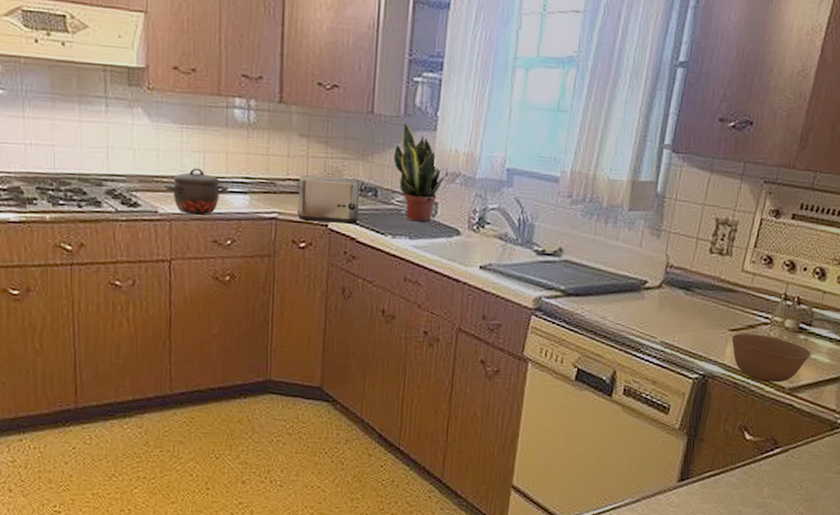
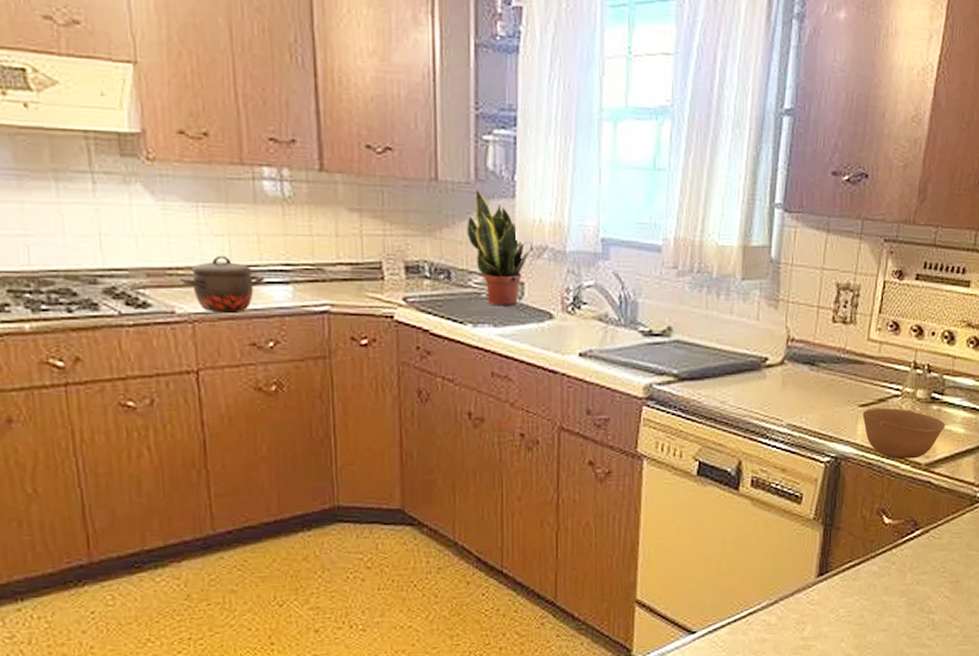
toaster: present [297,174,365,224] -> none [352,257,435,313]

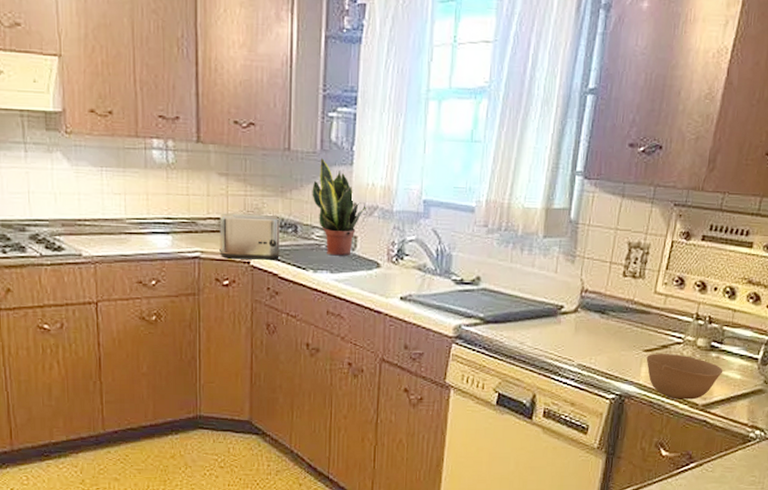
cooking pot: present [180,255,265,313] -> none [86,210,151,256]
toaster: none [352,257,435,313] -> present [219,213,285,260]

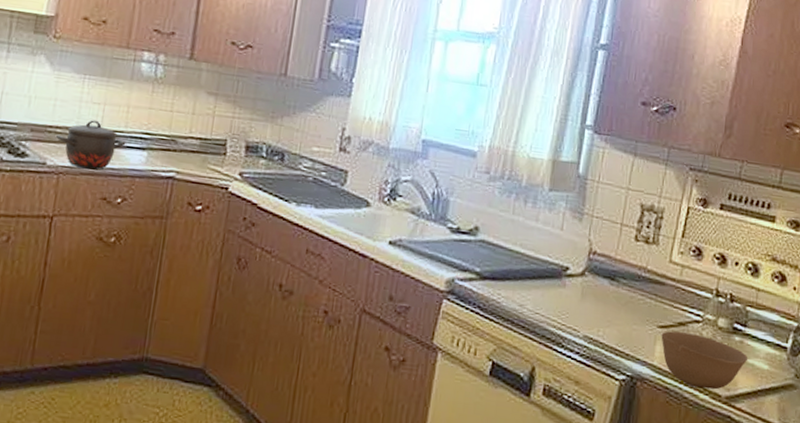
cooking pot: none [86,210,151,256] -> present [56,120,126,169]
toaster: present [219,213,285,260] -> none [197,133,271,189]
potted plant: present [312,157,368,256] -> none [304,86,362,192]

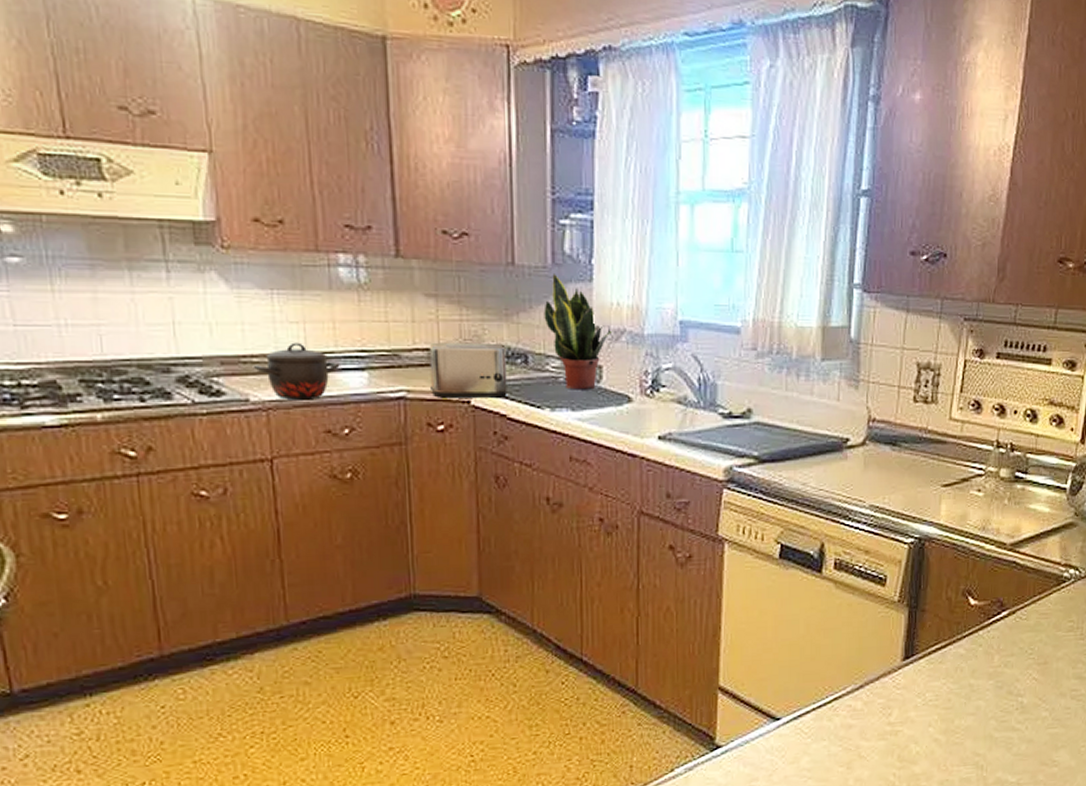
toaster: none [197,133,271,189] -> present [429,342,512,398]
potted plant: none [304,86,362,192] -> present [544,272,613,390]
bowl: present [661,331,748,390] -> none [946,488,1030,539]

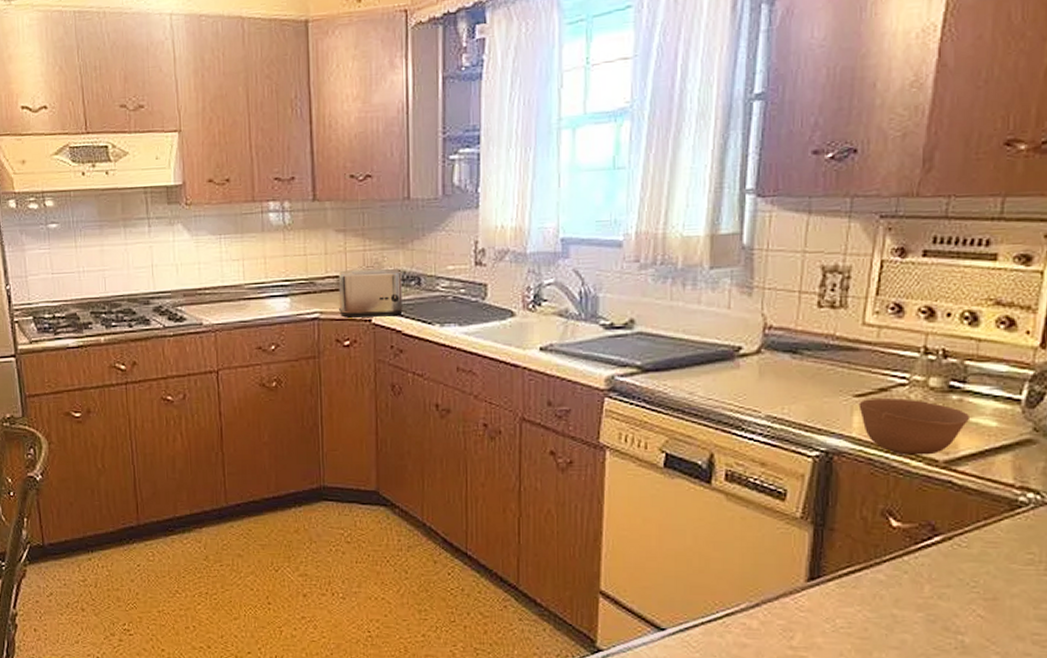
cooking pot: present [254,342,340,400] -> none [207,276,269,323]
potted plant: present [544,272,613,390] -> none [435,203,497,307]
bowl: none [946,488,1030,539] -> present [858,398,971,455]

